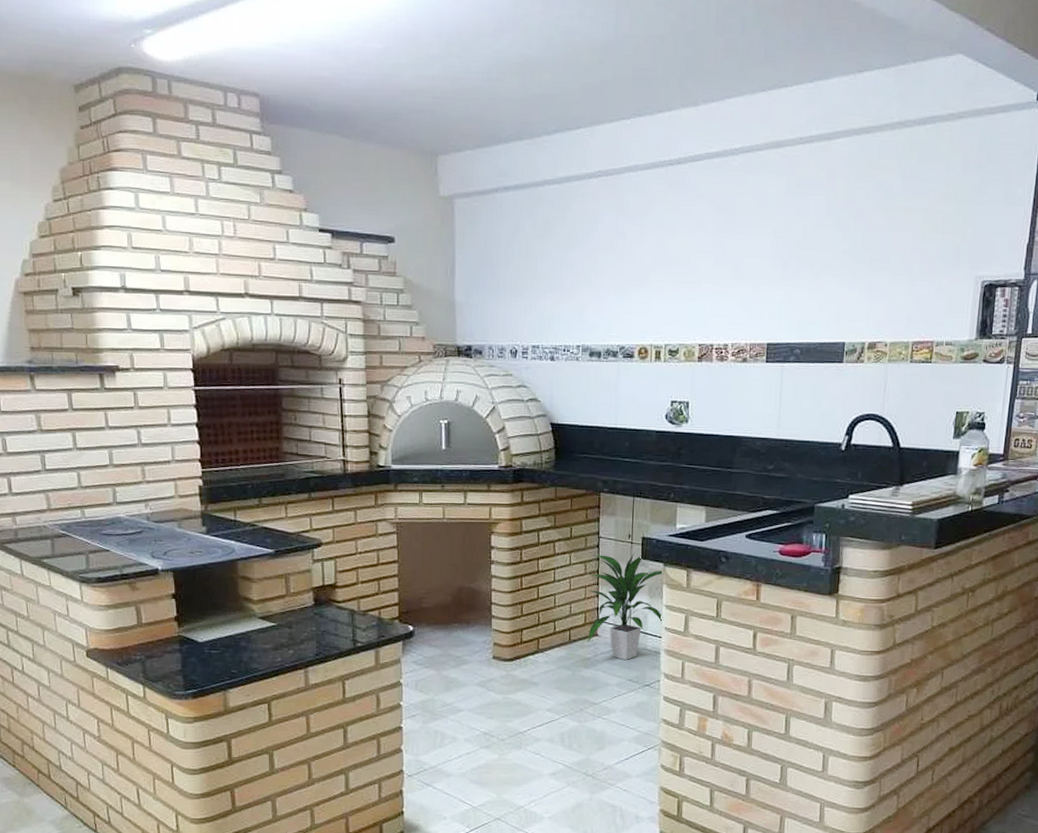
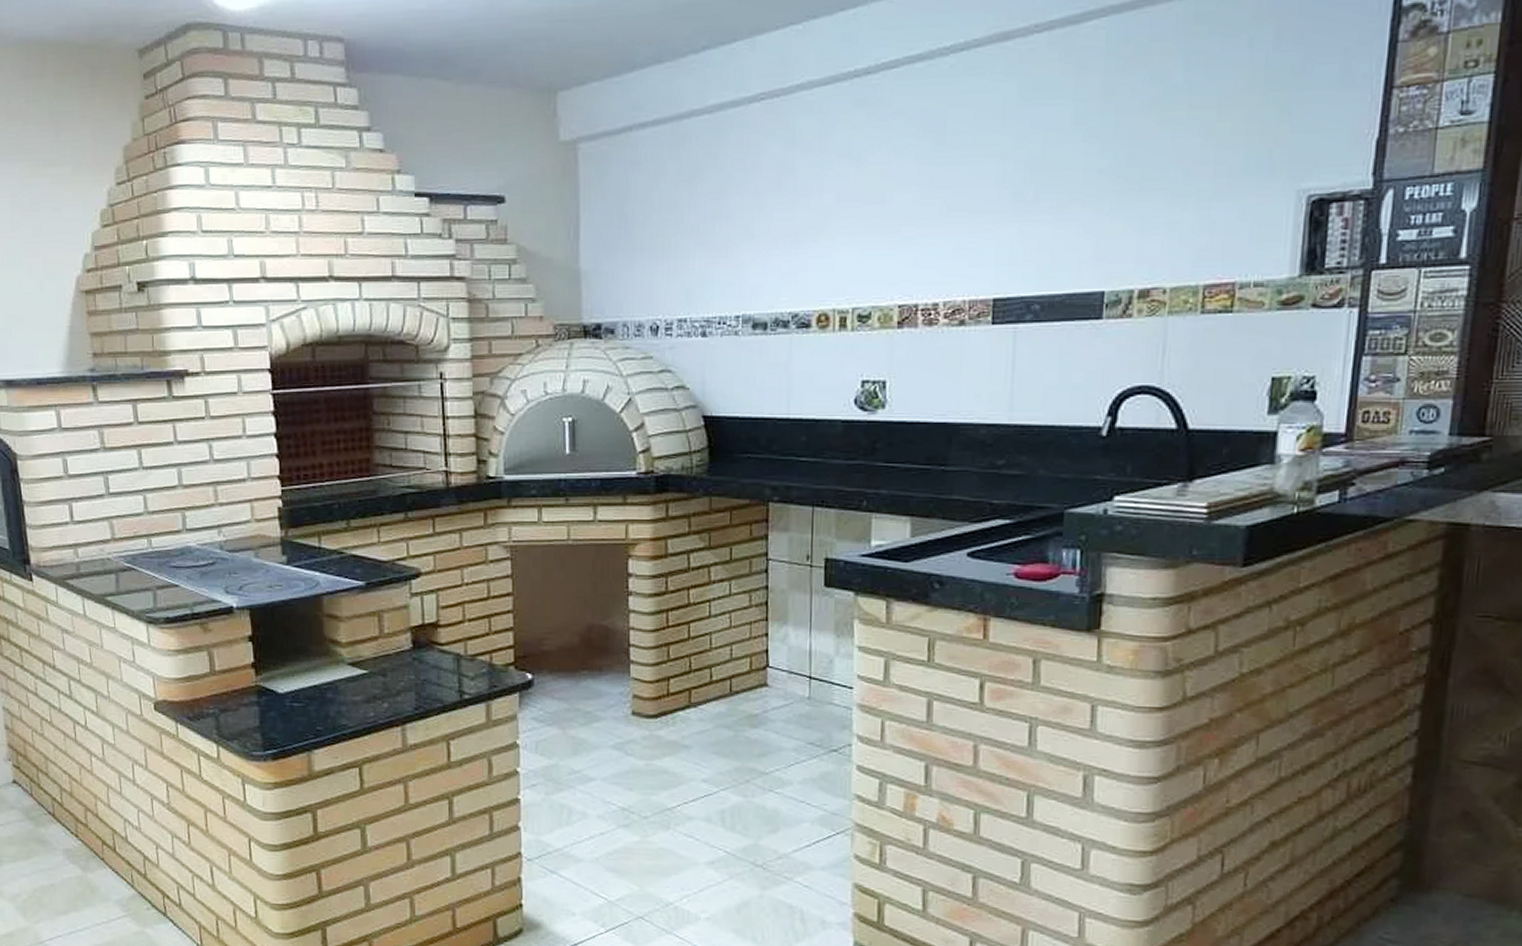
indoor plant: present [588,552,664,660] -> none [754,578,856,717]

